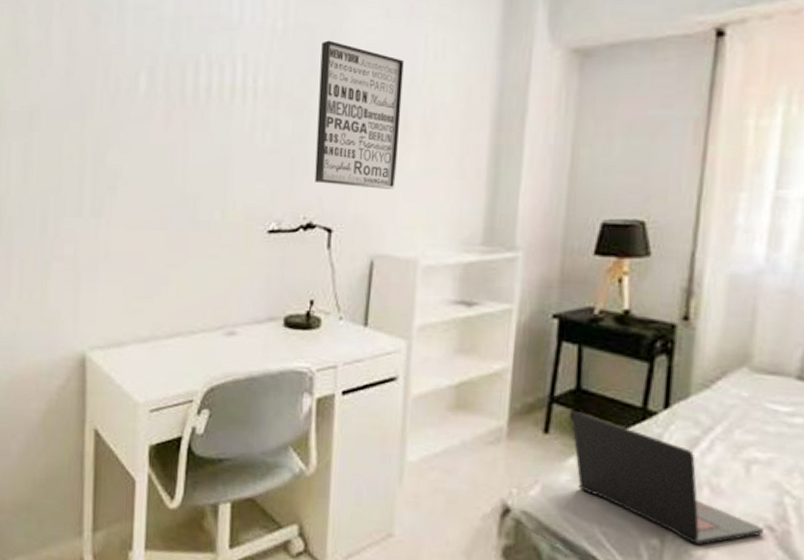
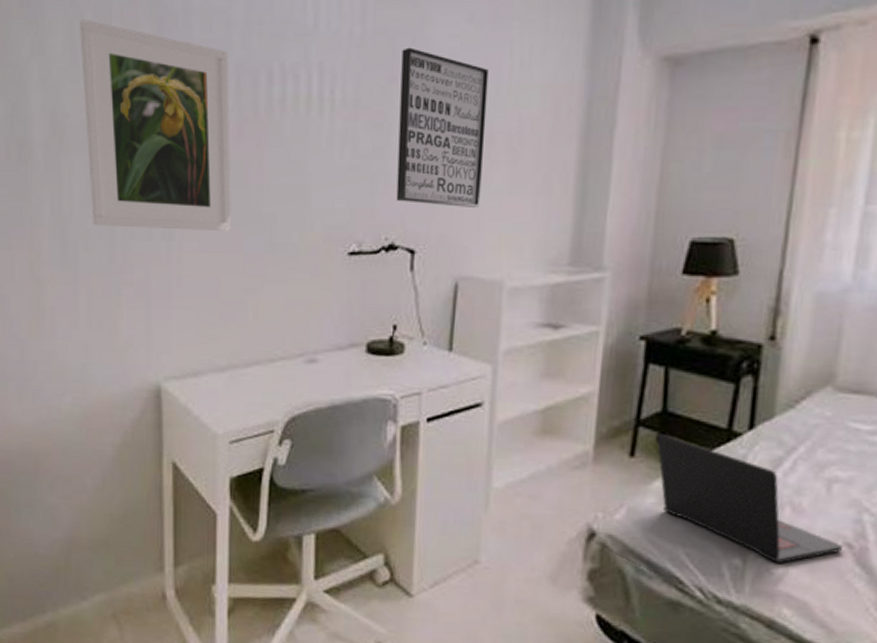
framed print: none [22,15,159,210] -> present [80,19,232,232]

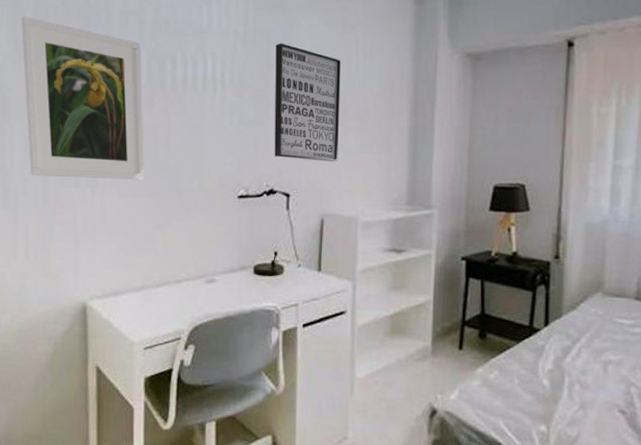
laptop: present [657,433,842,564] -> none [478,331,618,429]

